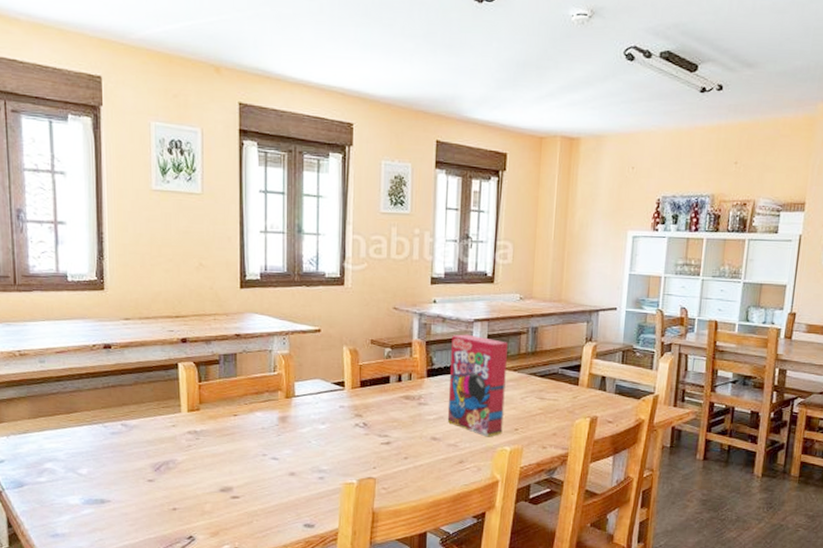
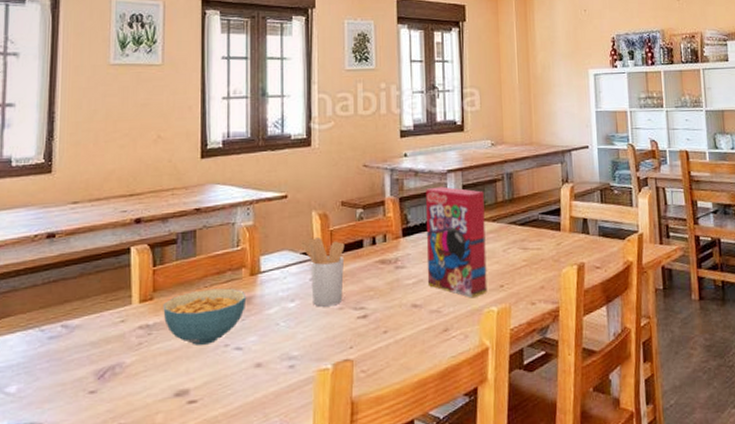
cereal bowl: none [208,406,282,452] -> present [163,288,247,345]
utensil holder: none [331,370,372,432] -> present [300,238,345,307]

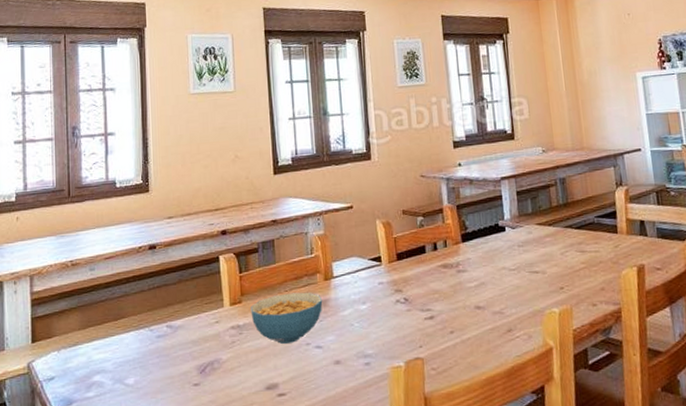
utensil holder: present [300,238,345,307] -> none [367,244,410,309]
cereal box: present [426,186,488,298] -> none [481,193,548,300]

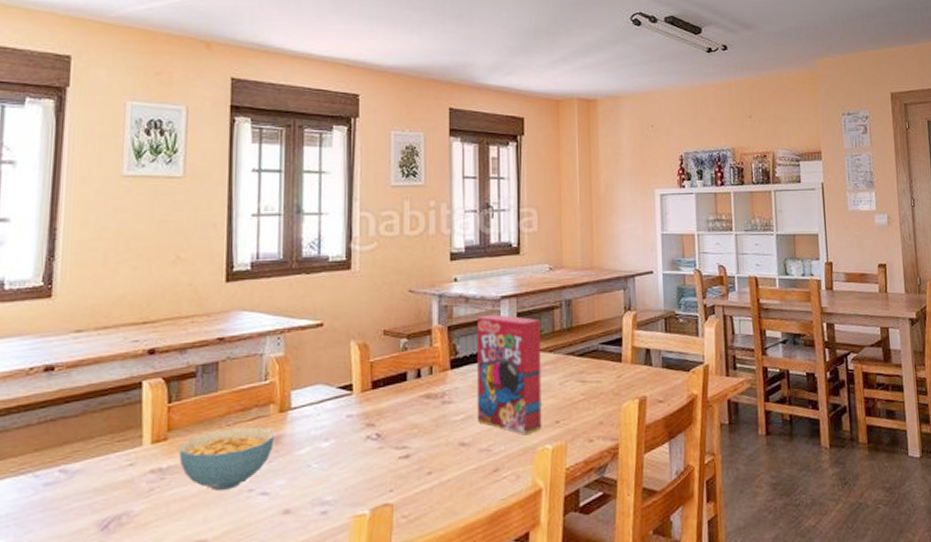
cereal box: none [481,193,548,300] -> present [476,314,542,435]

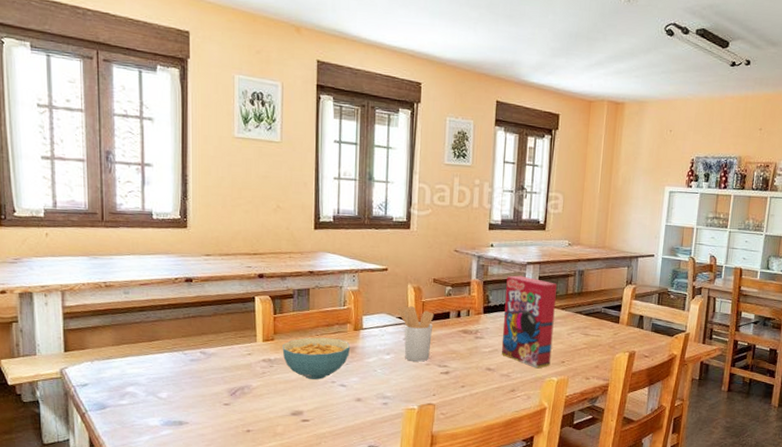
utensil holder: none [336,370,386,446] -> present [396,306,434,362]

